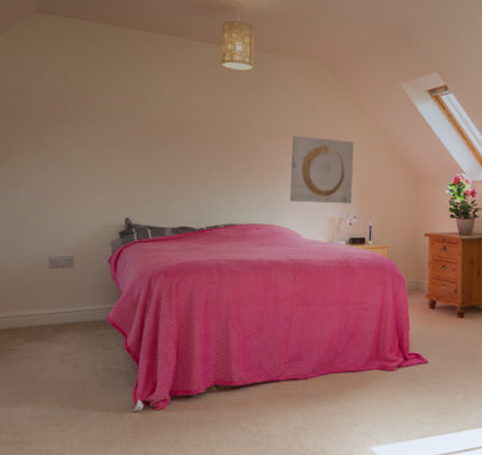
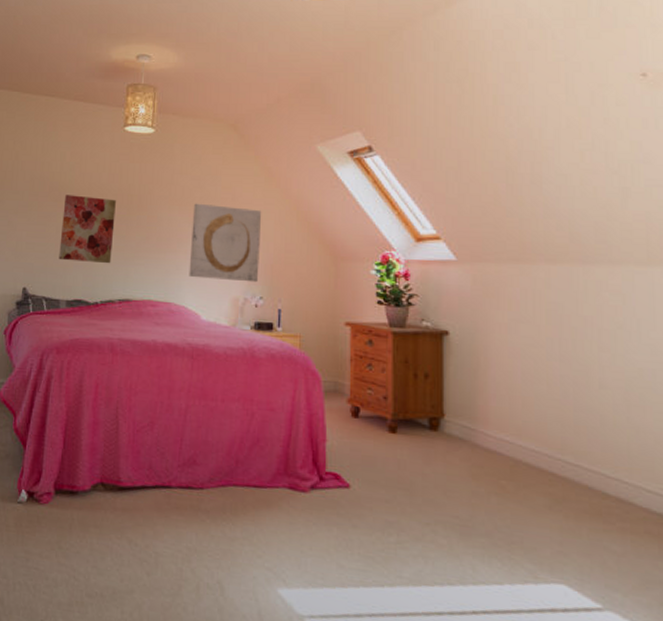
wall art: none [161,128,217,193] -> present [59,195,116,264]

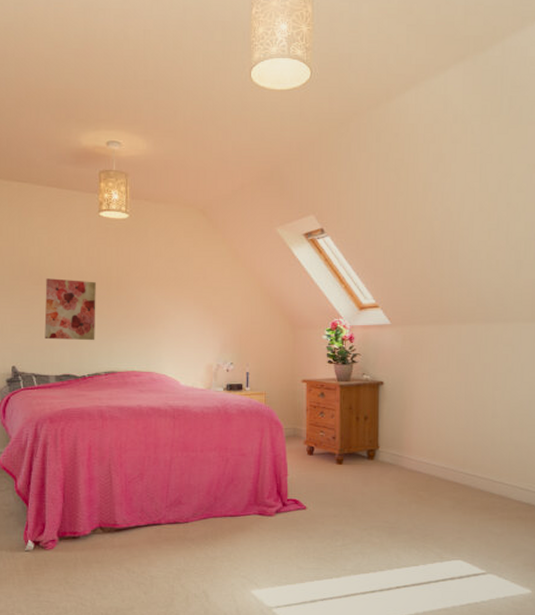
wall art: present [189,203,262,283] -> none [167,283,230,351]

